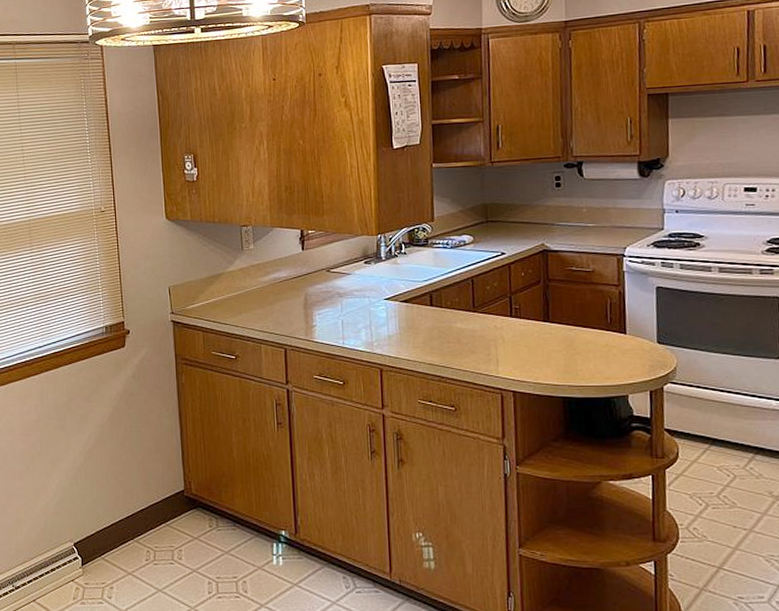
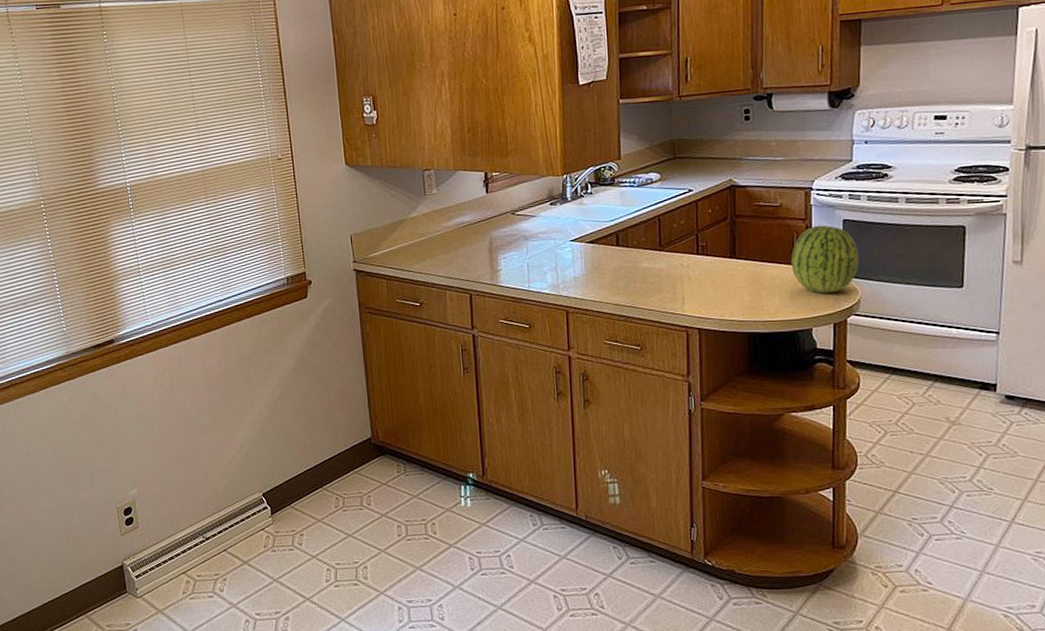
fruit: none [604,291,674,360] -> present [790,225,859,293]

